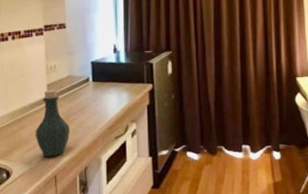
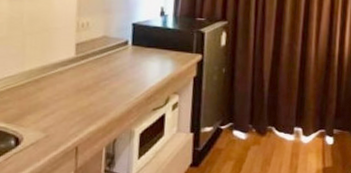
bottle: present [35,90,70,157] -> none [55,50,99,125]

